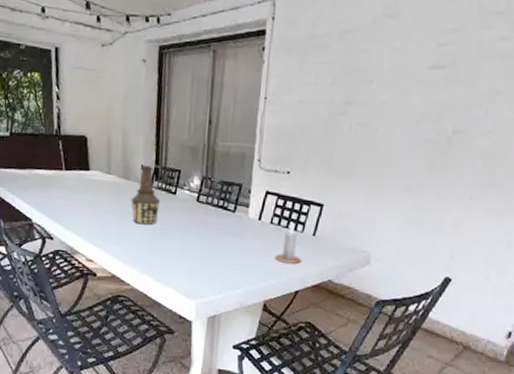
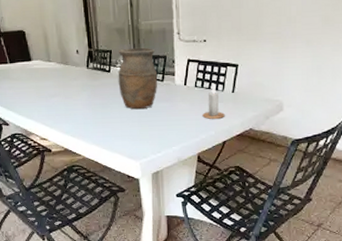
bottle: present [131,165,160,225] -> none [72,50,98,102]
vase: none [183,170,230,242] -> present [117,47,158,110]

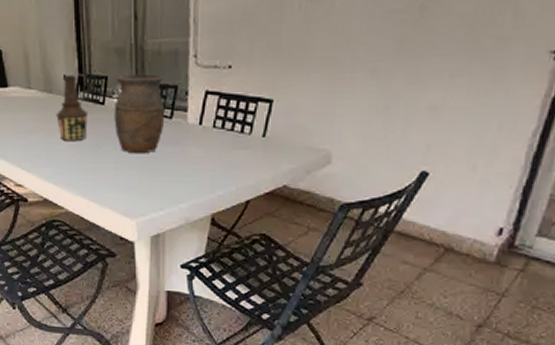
bottle: none [72,50,98,102] -> present [56,75,88,142]
candle: present [202,84,225,119] -> none [220,125,251,170]

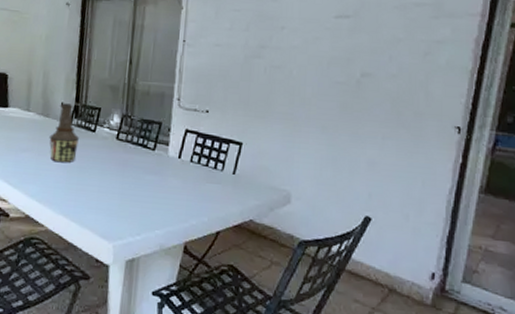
vase: present [114,73,165,154] -> none [102,108,149,180]

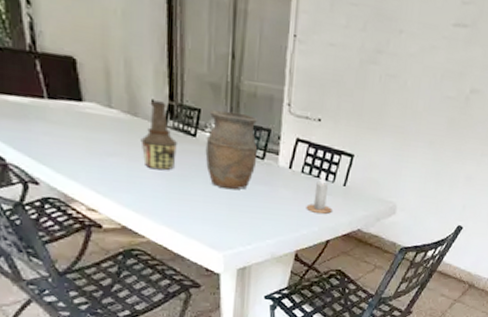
vase: none [102,108,149,180] -> present [205,110,257,190]
candle: none [195,161,222,203] -> present [306,172,332,214]

